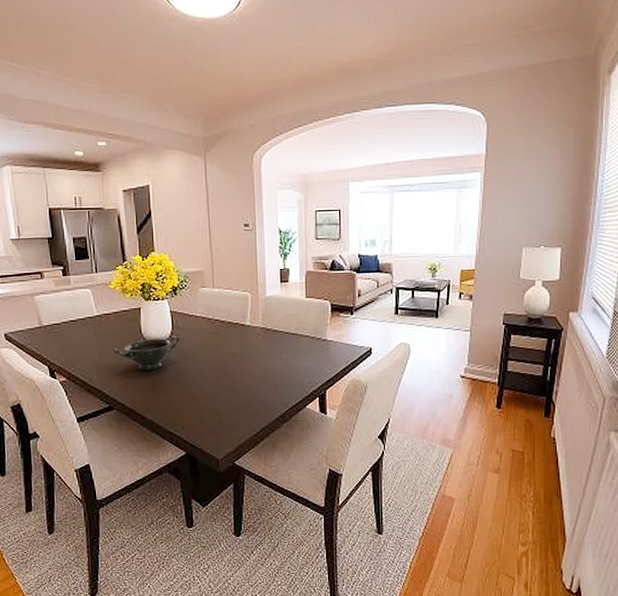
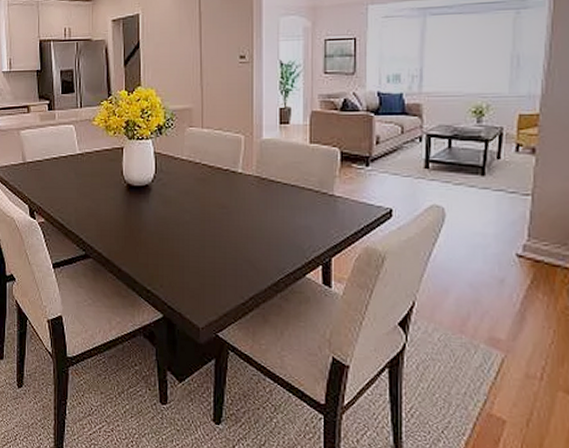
bowl: present [112,336,180,371] -> none [92,180,163,218]

